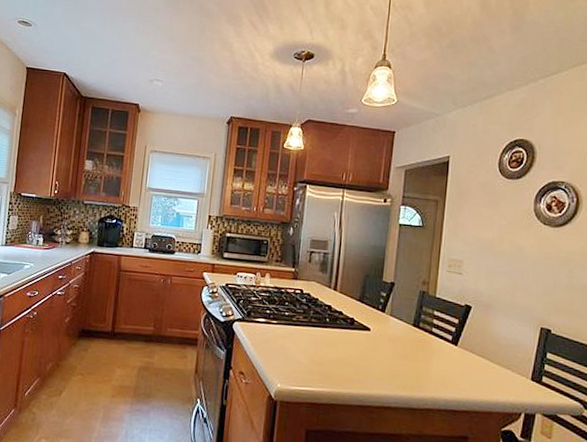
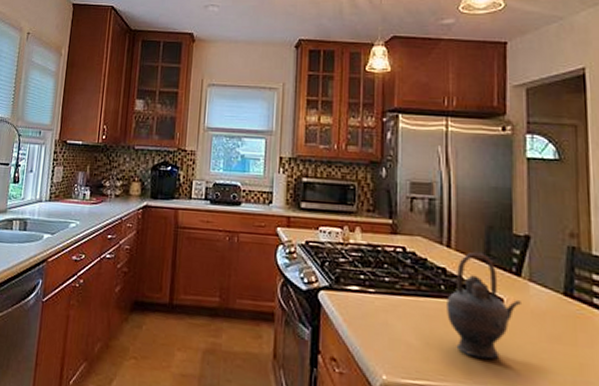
teapot: none [329,294,383,372] -> present [447,251,521,360]

